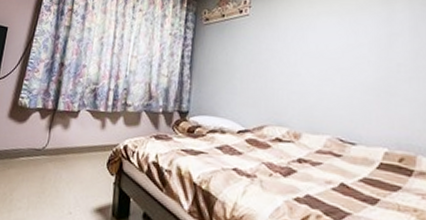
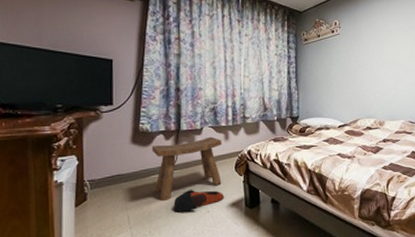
stool: none [20,121,98,191] -> present [151,136,222,202]
bag: none [35,182,91,208] -> present [173,190,225,212]

